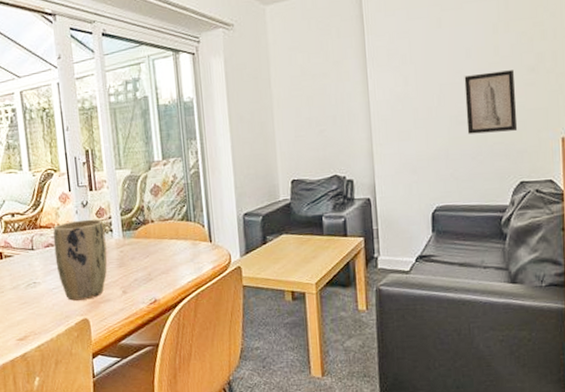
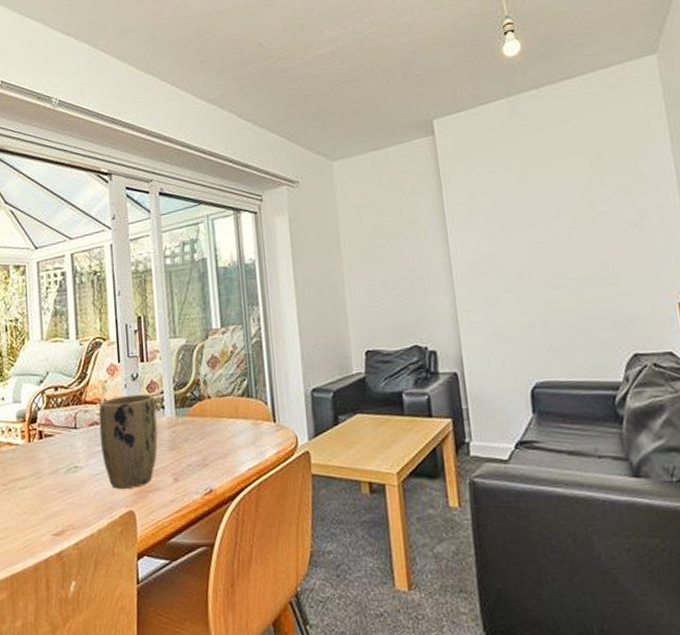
wall art: present [464,70,518,134] -> none [557,227,625,299]

